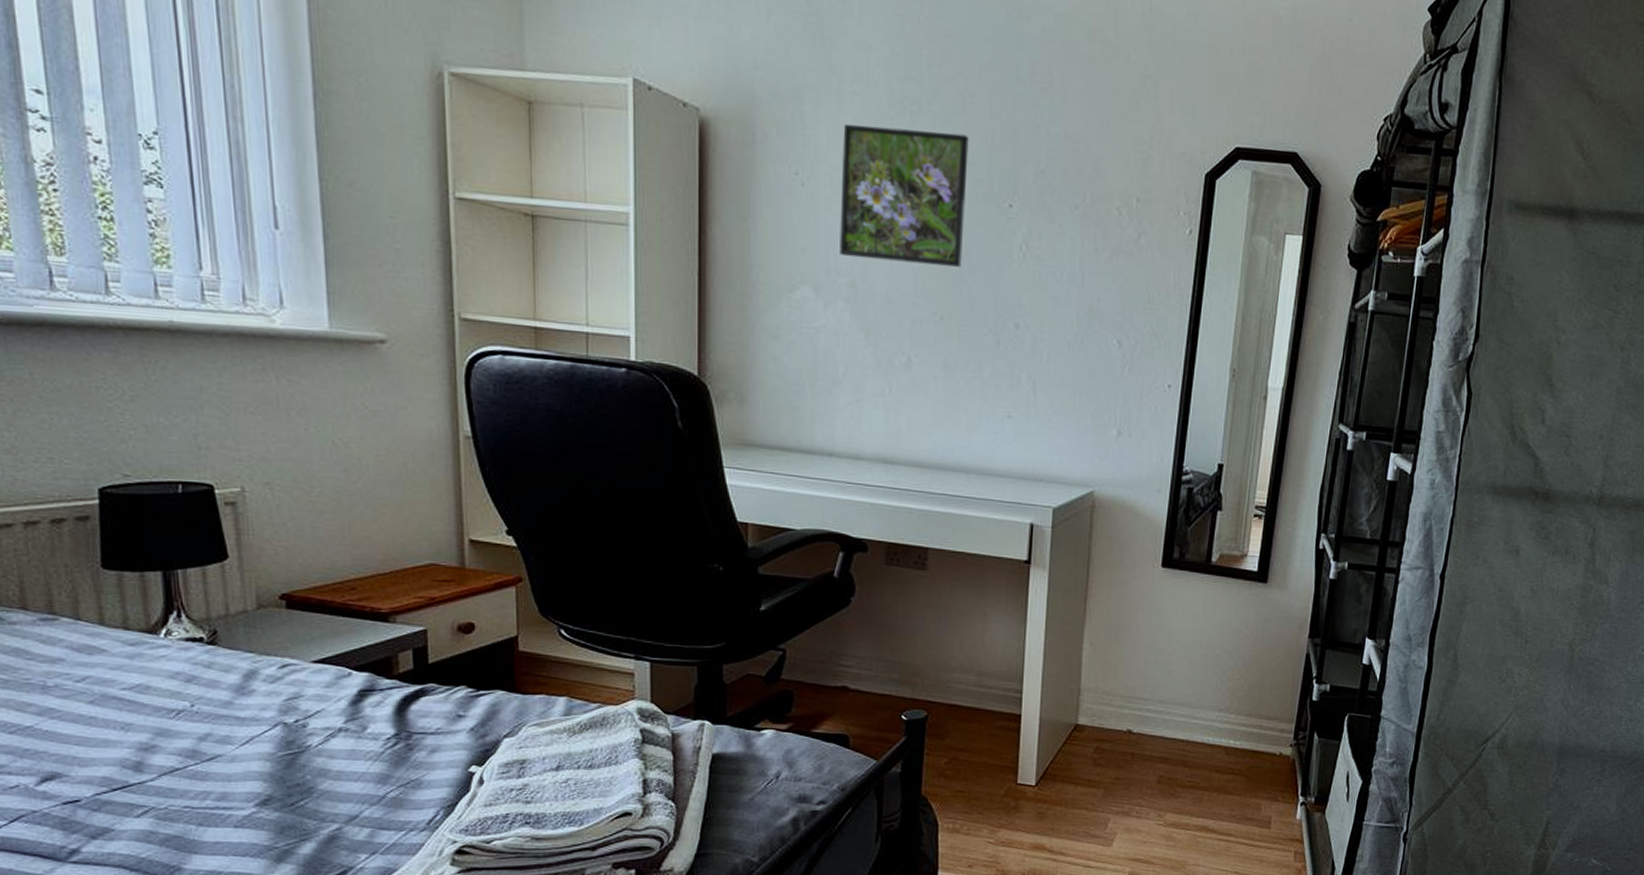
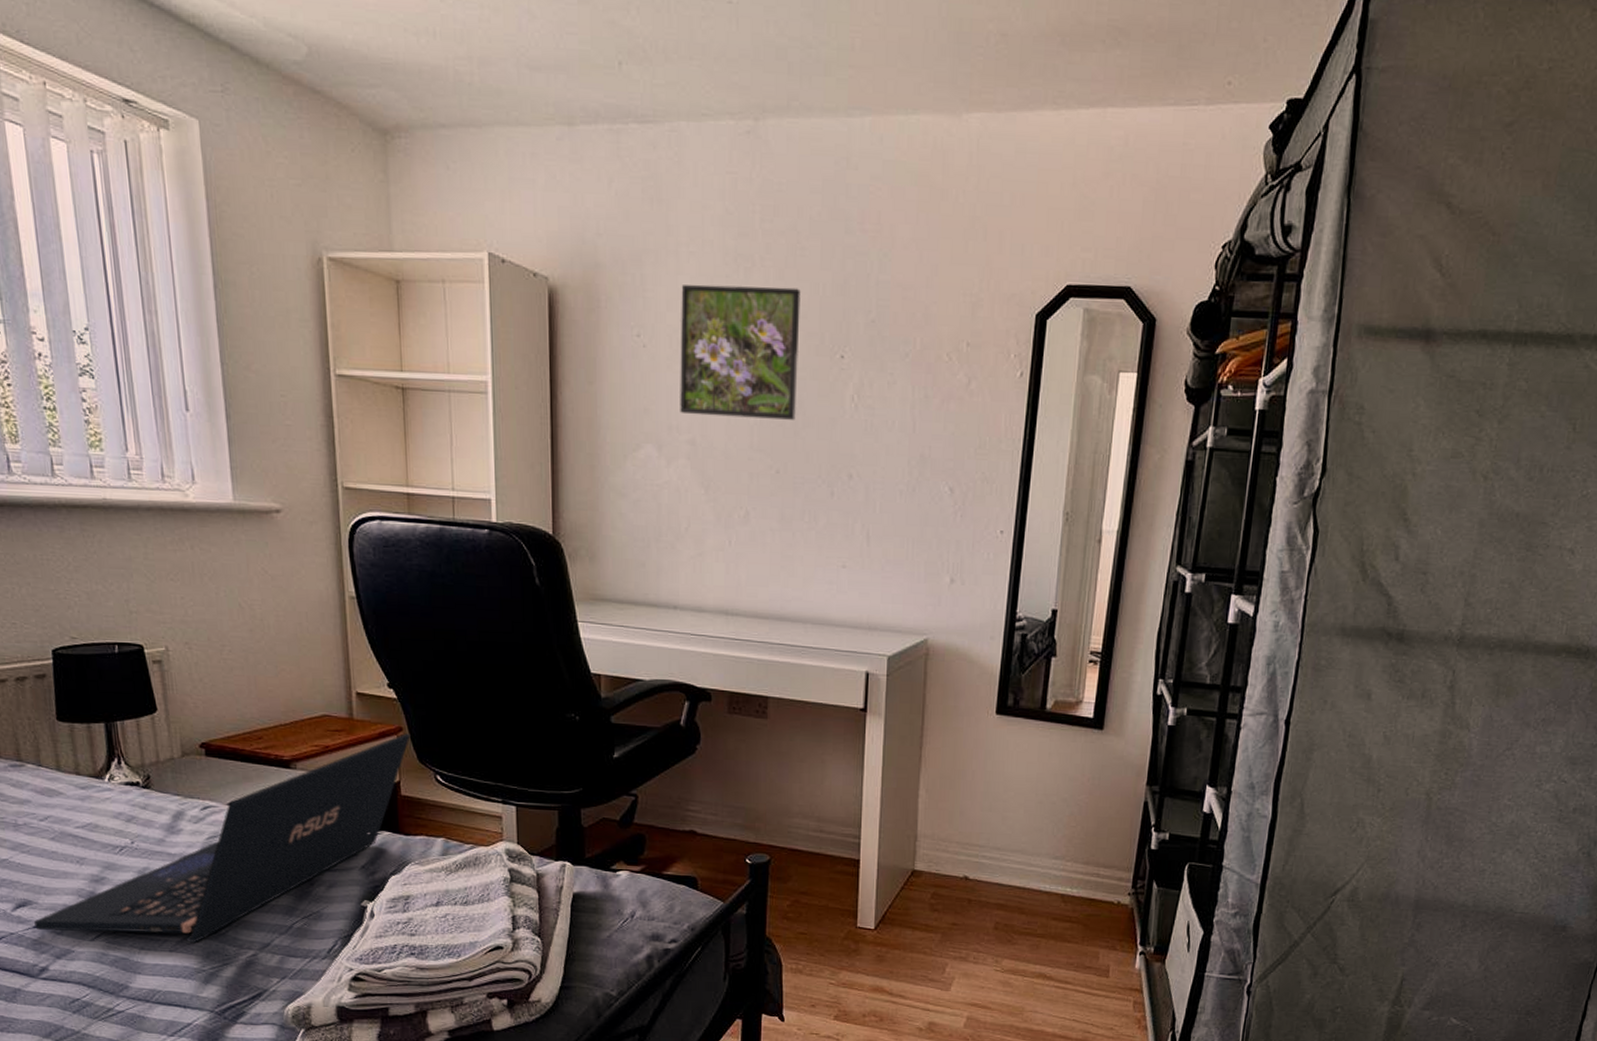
laptop: none [64,584,531,818] -> present [34,733,411,944]

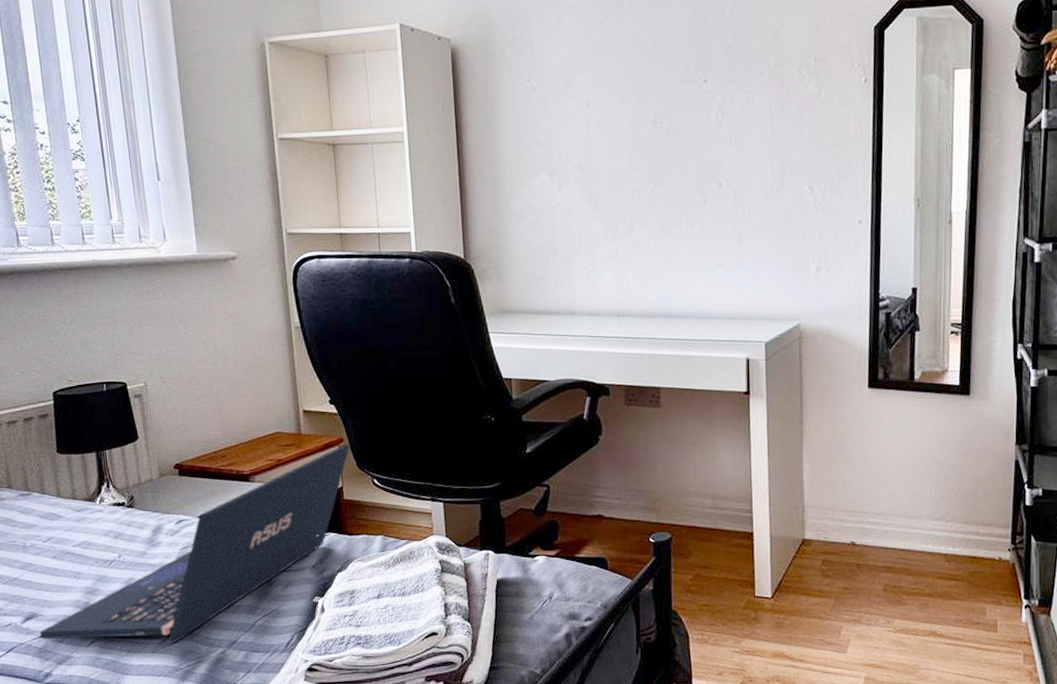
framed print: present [680,284,801,420] -> none [562,26,668,144]

